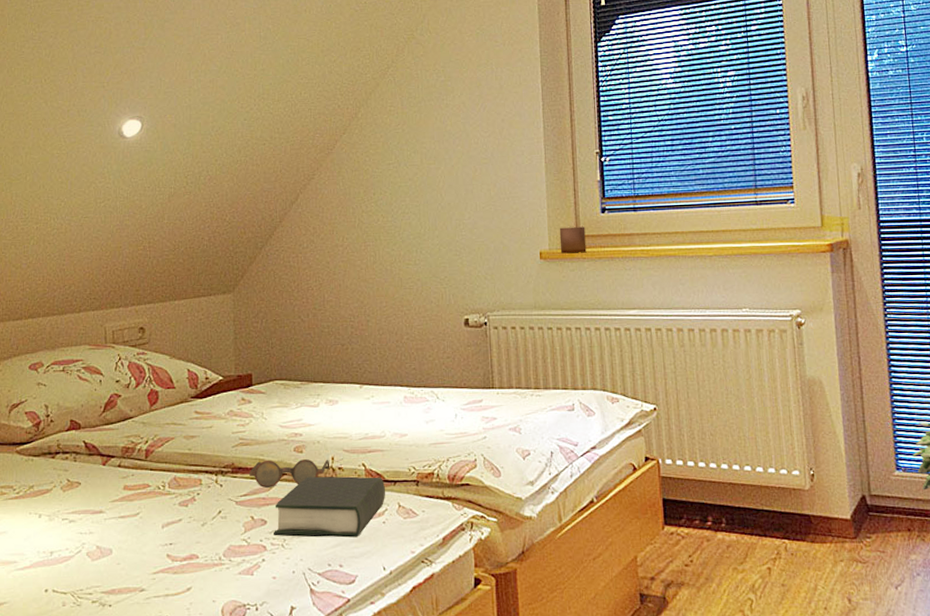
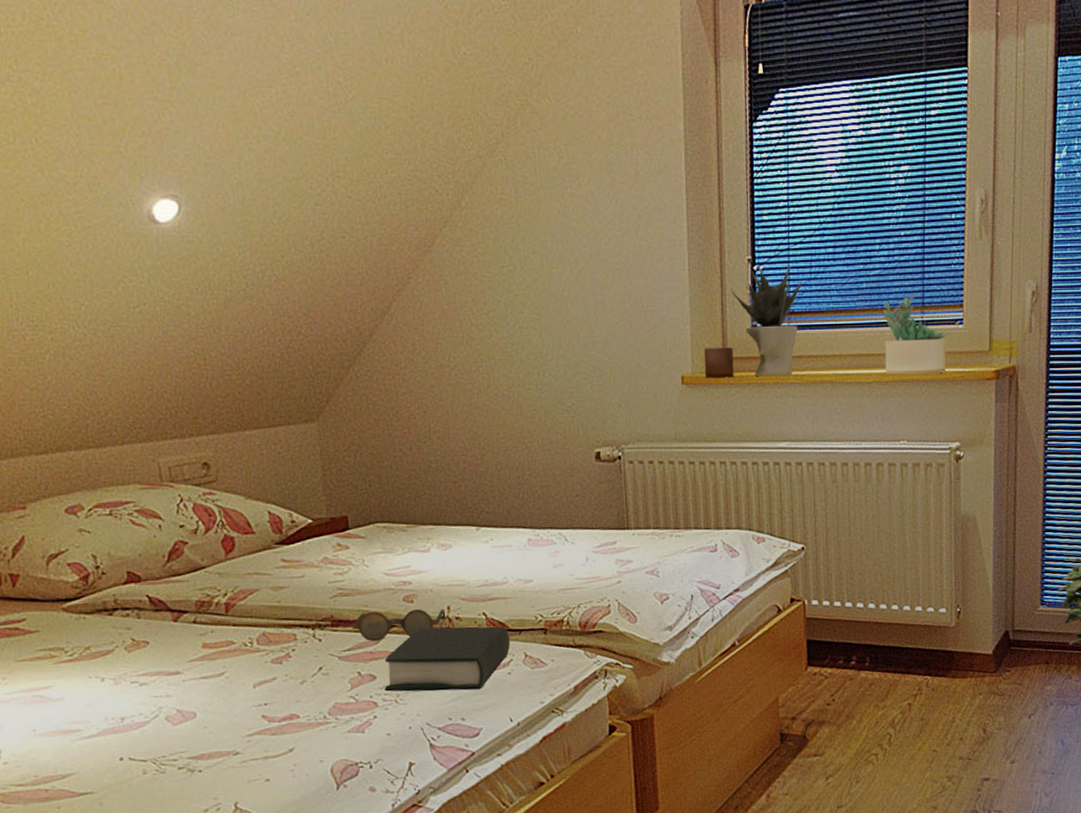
potted plant: none [581,157,645,252] -> present [730,266,802,377]
succulent plant: none [719,179,784,249] -> present [883,295,951,375]

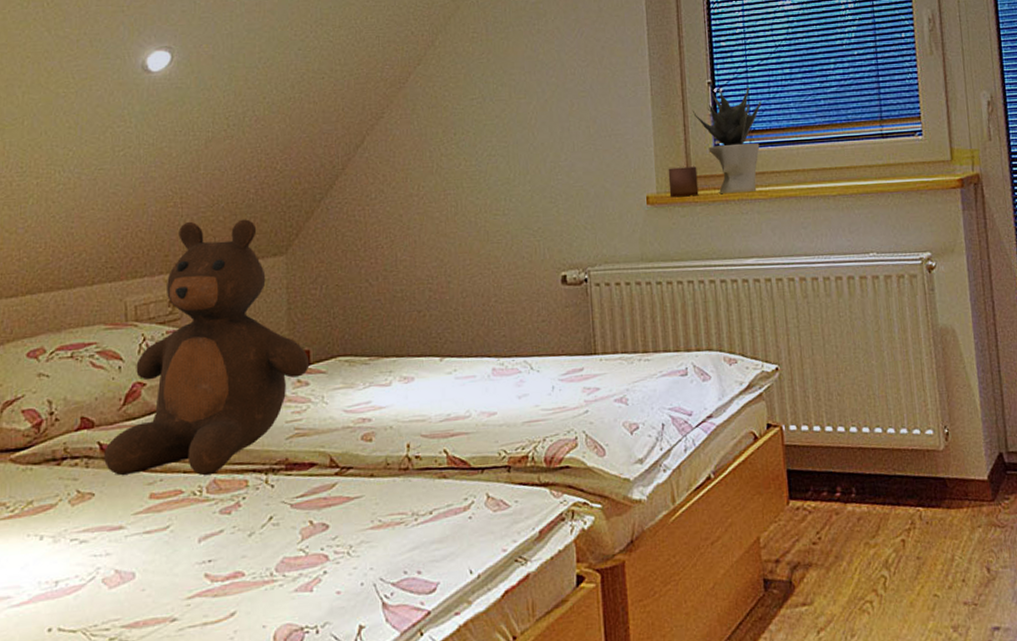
teddy bear: none [154,384,349,628] -> present [104,219,310,475]
eyeglasses: present [352,609,446,641] -> none [307,448,405,486]
book: present [384,626,511,692] -> none [337,464,472,543]
succulent plant: present [883,295,951,375] -> none [842,109,911,187]

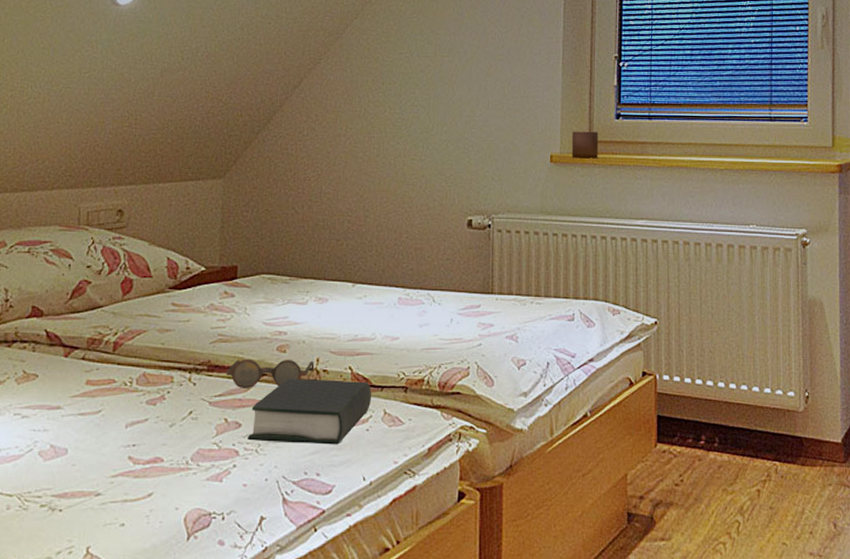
teddy bear: present [104,219,310,475] -> none [49,141,237,368]
eyeglasses: none [307,448,405,486] -> present [226,358,315,388]
book: none [337,464,472,543] -> present [248,378,372,445]
potted plant: present [692,87,762,195] -> none [598,63,662,160]

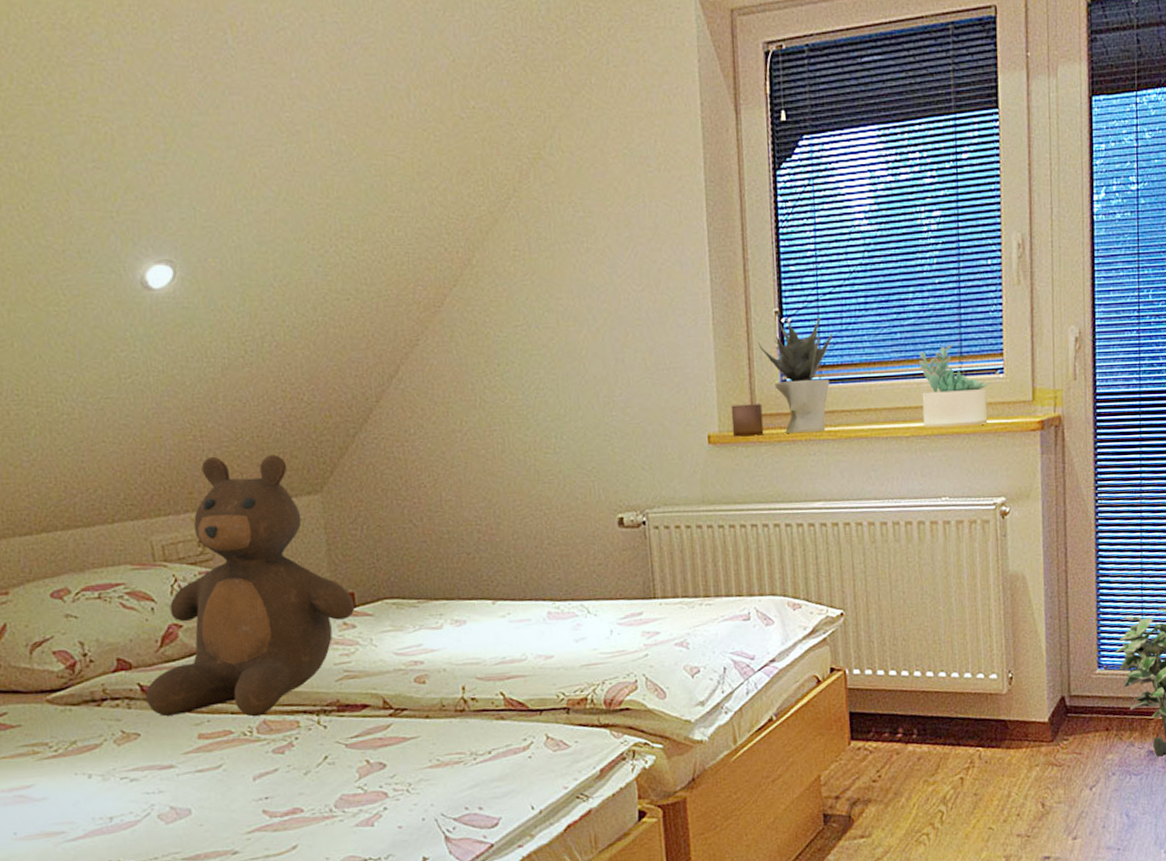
teddy bear: none [49,141,237,368] -> present [145,454,355,716]
eyeglasses: present [226,358,315,388] -> none [360,690,461,726]
book: present [248,378,372,445] -> none [394,706,531,781]
potted plant: none [598,63,662,160] -> present [757,317,833,434]
succulent plant: none [735,94,797,165] -> present [919,344,991,428]

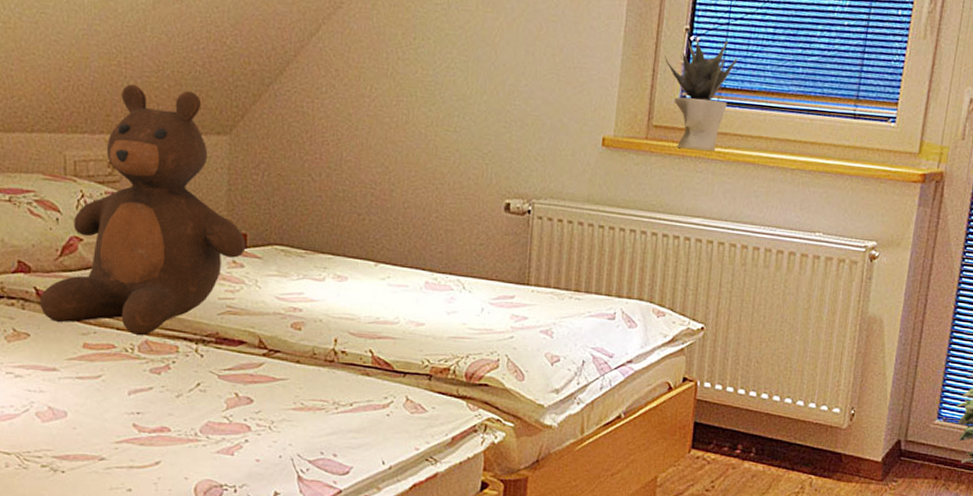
candle: present [731,396,764,437] -> none [626,105,659,146]
succulent plant: present [919,344,991,428] -> none [810,86,882,169]

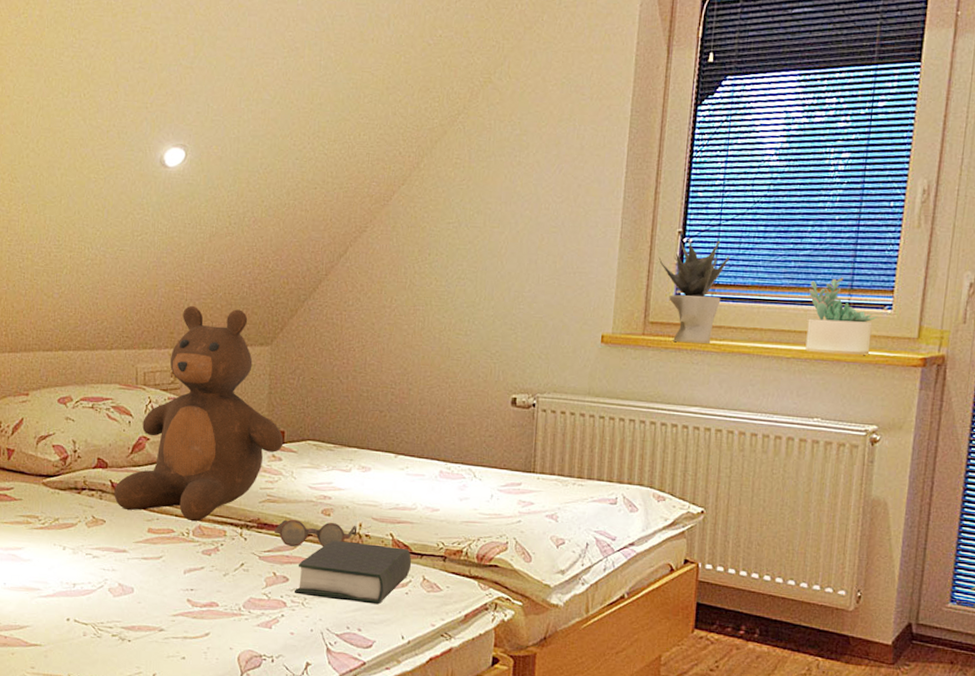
eyeglasses: none [236,333,332,364] -> present [275,519,357,547]
book: none [260,357,394,428] -> present [295,540,412,605]
succulent plant: none [810,86,882,169] -> present [805,277,878,356]

